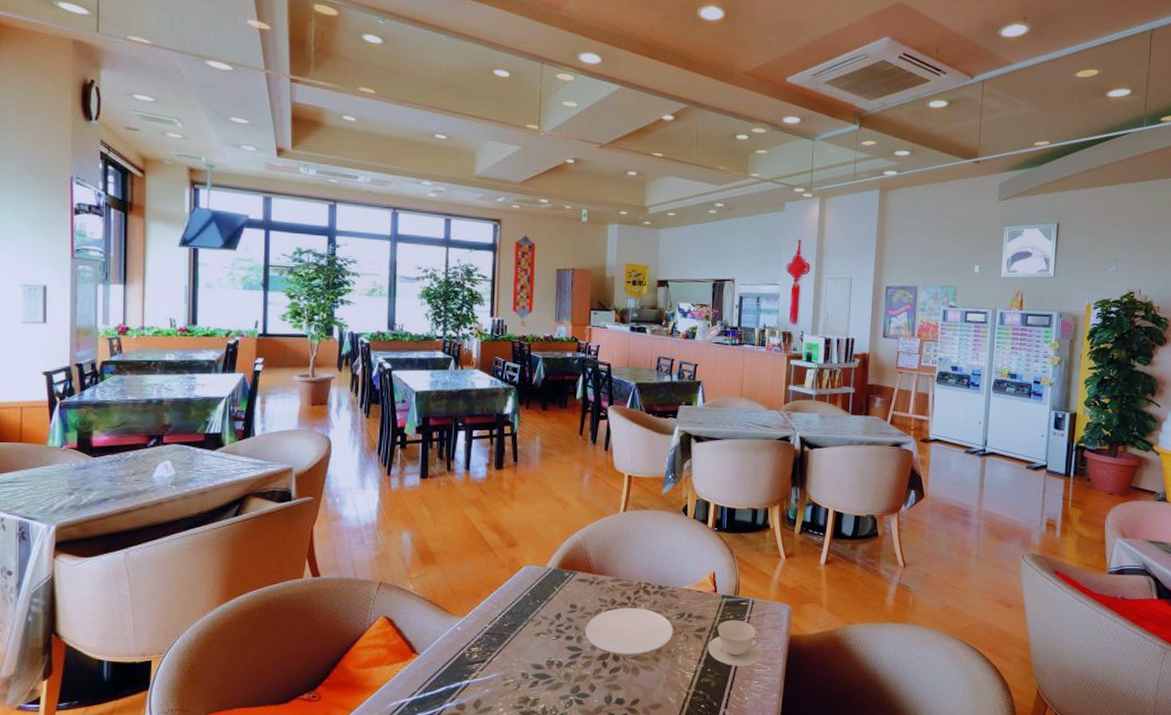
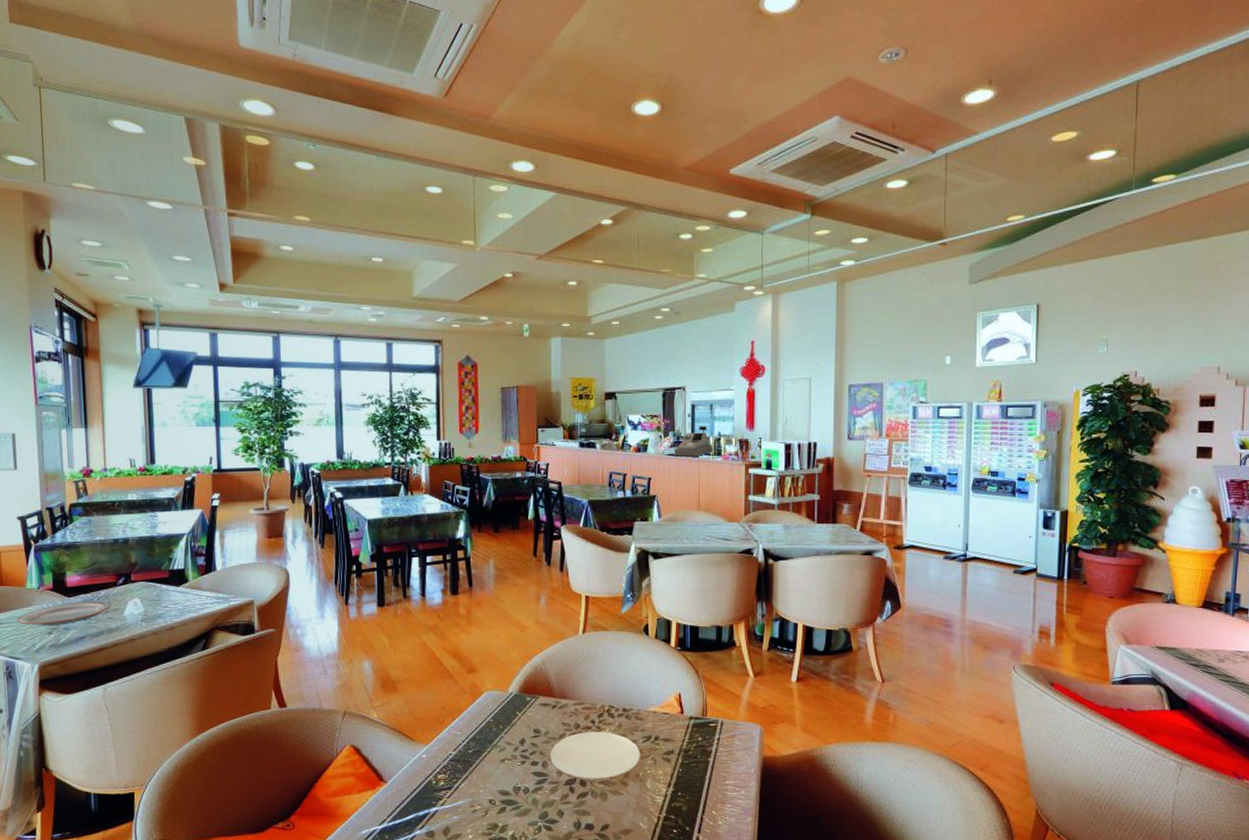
plate: none [34,462,141,486] -> present [16,601,112,626]
teacup: present [707,619,764,666] -> none [676,741,736,790]
cash register: none [720,317,758,347] -> present [674,426,713,457]

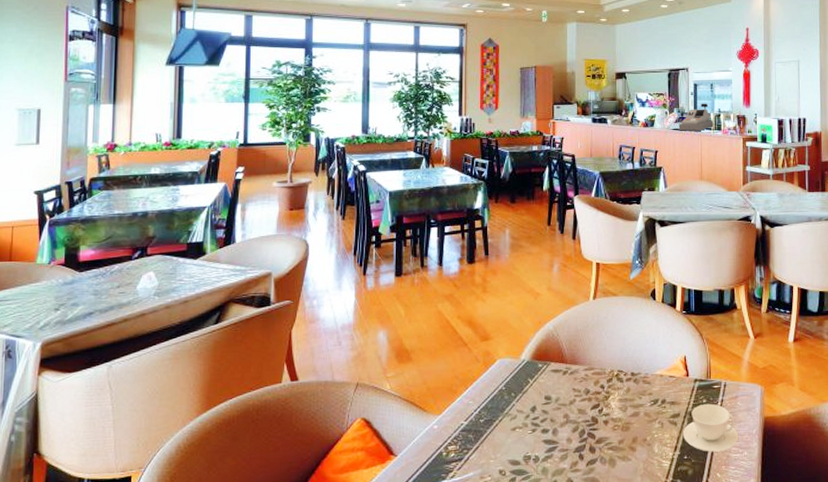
plate: present [16,601,112,626] -> none [22,275,125,302]
plate: present [550,731,640,780] -> none [560,396,648,447]
teacup: none [676,741,736,790] -> present [682,403,739,452]

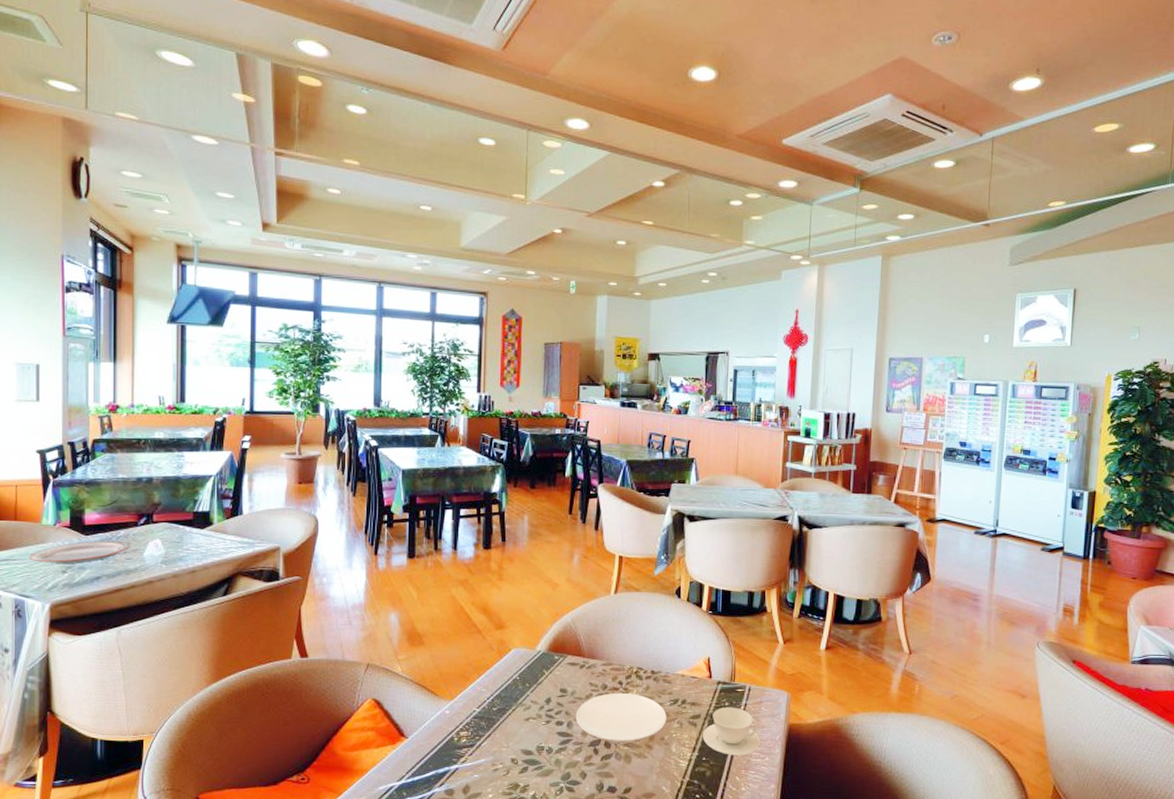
plate: none [22,275,125,302] -> present [29,540,131,564]
plate: none [560,396,648,447] -> present [575,692,667,743]
cash register: present [678,103,714,132] -> none [714,391,753,422]

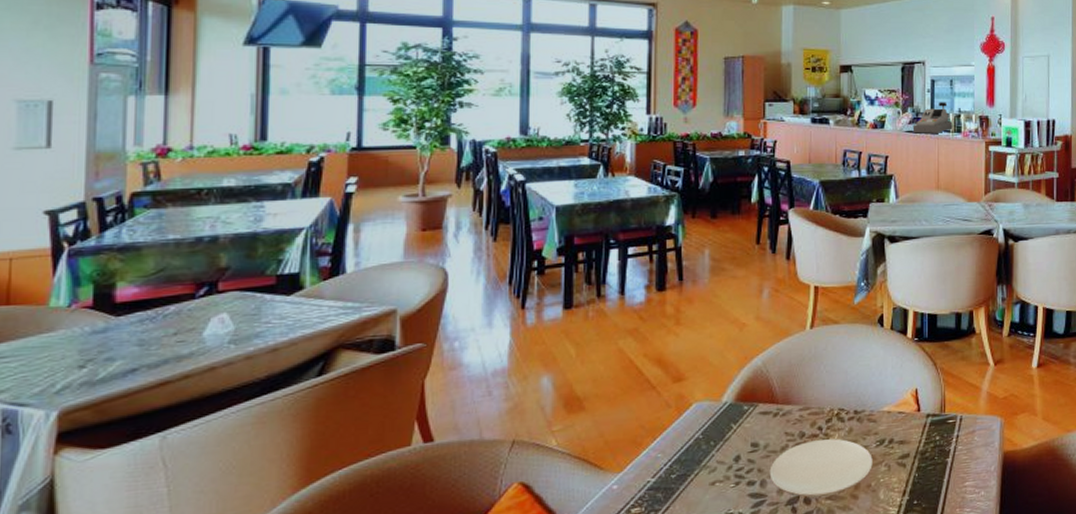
plate: present [29,540,131,564] -> none [27,319,185,358]
teacup: present [702,707,761,756] -> none [912,440,976,495]
cash register: none [714,391,753,422] -> present [912,102,953,135]

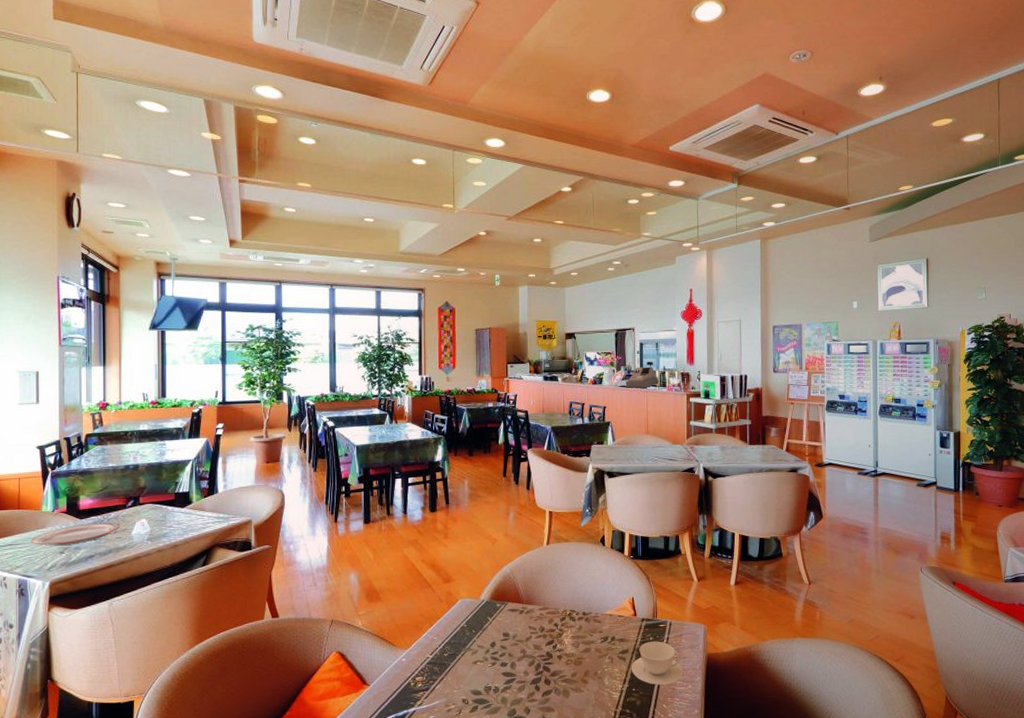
plate: none [27,319,185,358] -> present [31,522,121,546]
plate: present [769,438,873,498] -> none [518,633,599,679]
teacup: none [912,440,976,495] -> present [631,641,684,685]

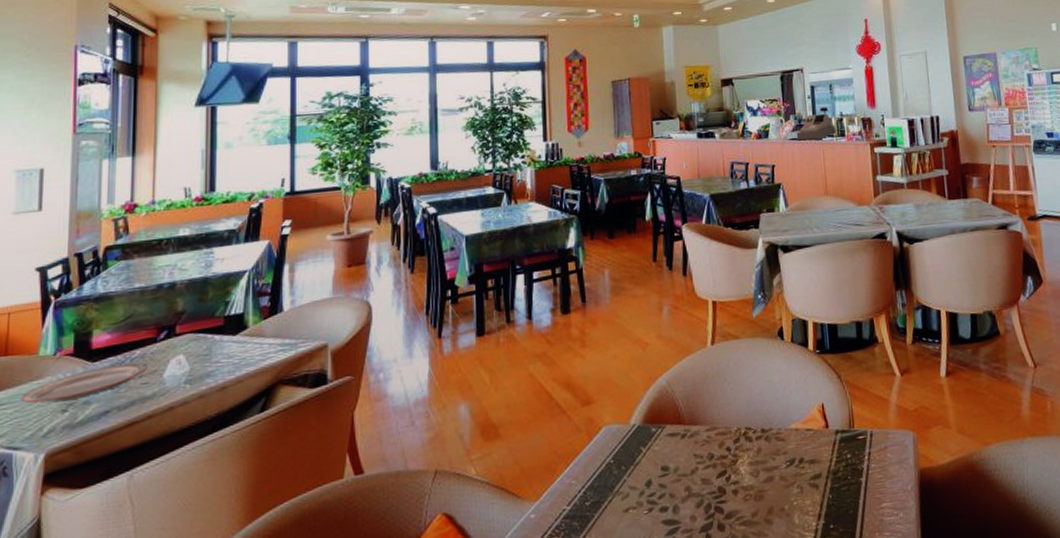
teacup: present [631,641,684,685] -> none [826,458,892,518]

